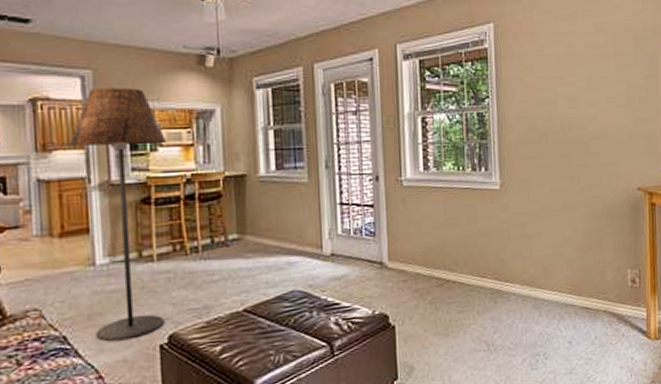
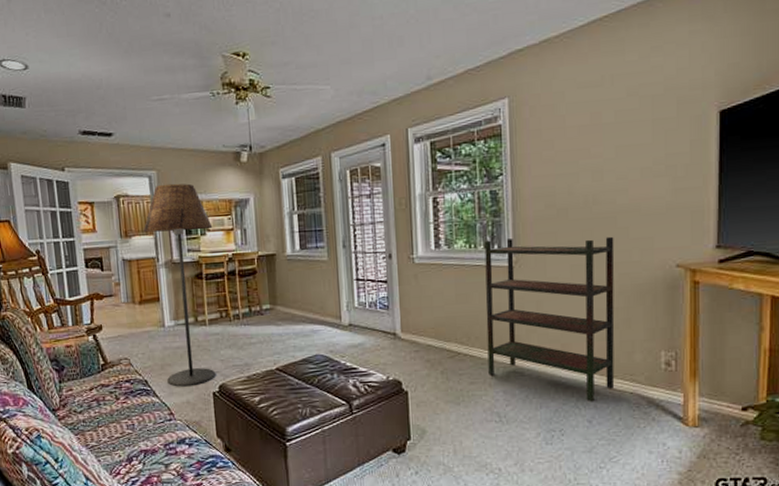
bookshelf: none [472,161,591,323] -> present [484,236,615,402]

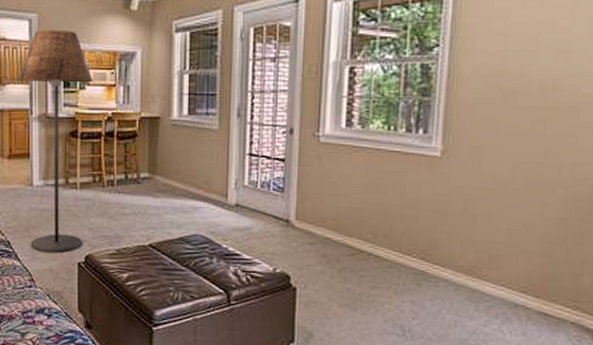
bookshelf: present [484,236,615,402] -> none [395,123,574,328]

